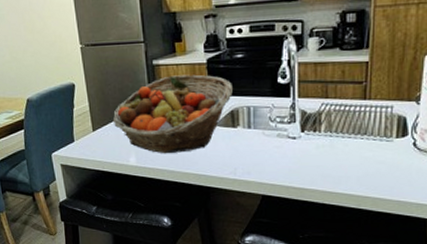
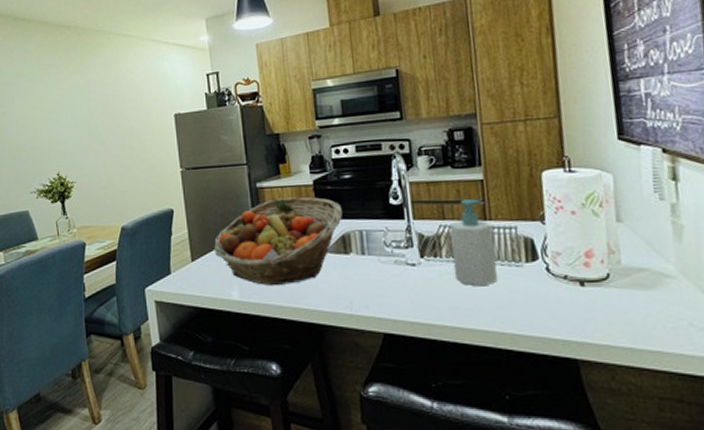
soap bottle: none [330,80,371,158] -> present [450,199,497,287]

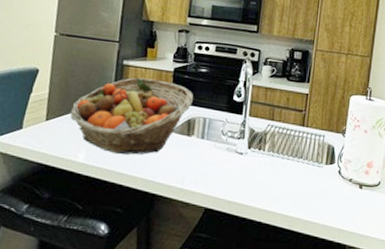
soap bottle: present [450,199,497,287] -> none [271,107,307,179]

